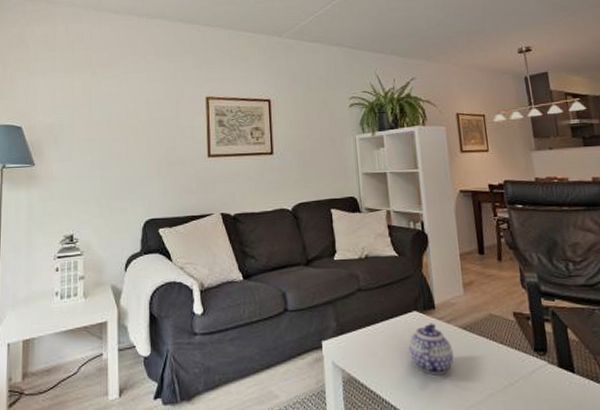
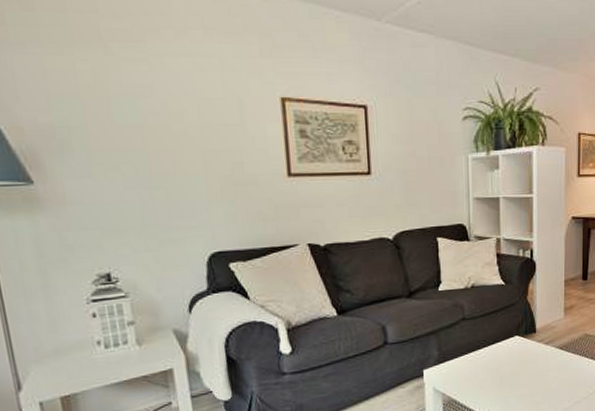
teapot: present [408,323,454,375] -> none [508,345,548,391]

